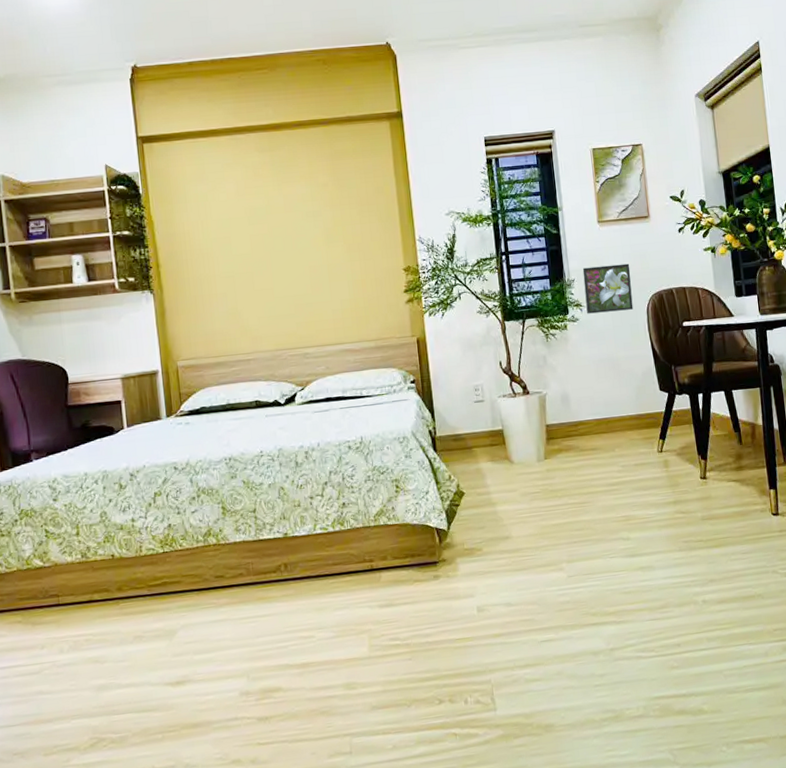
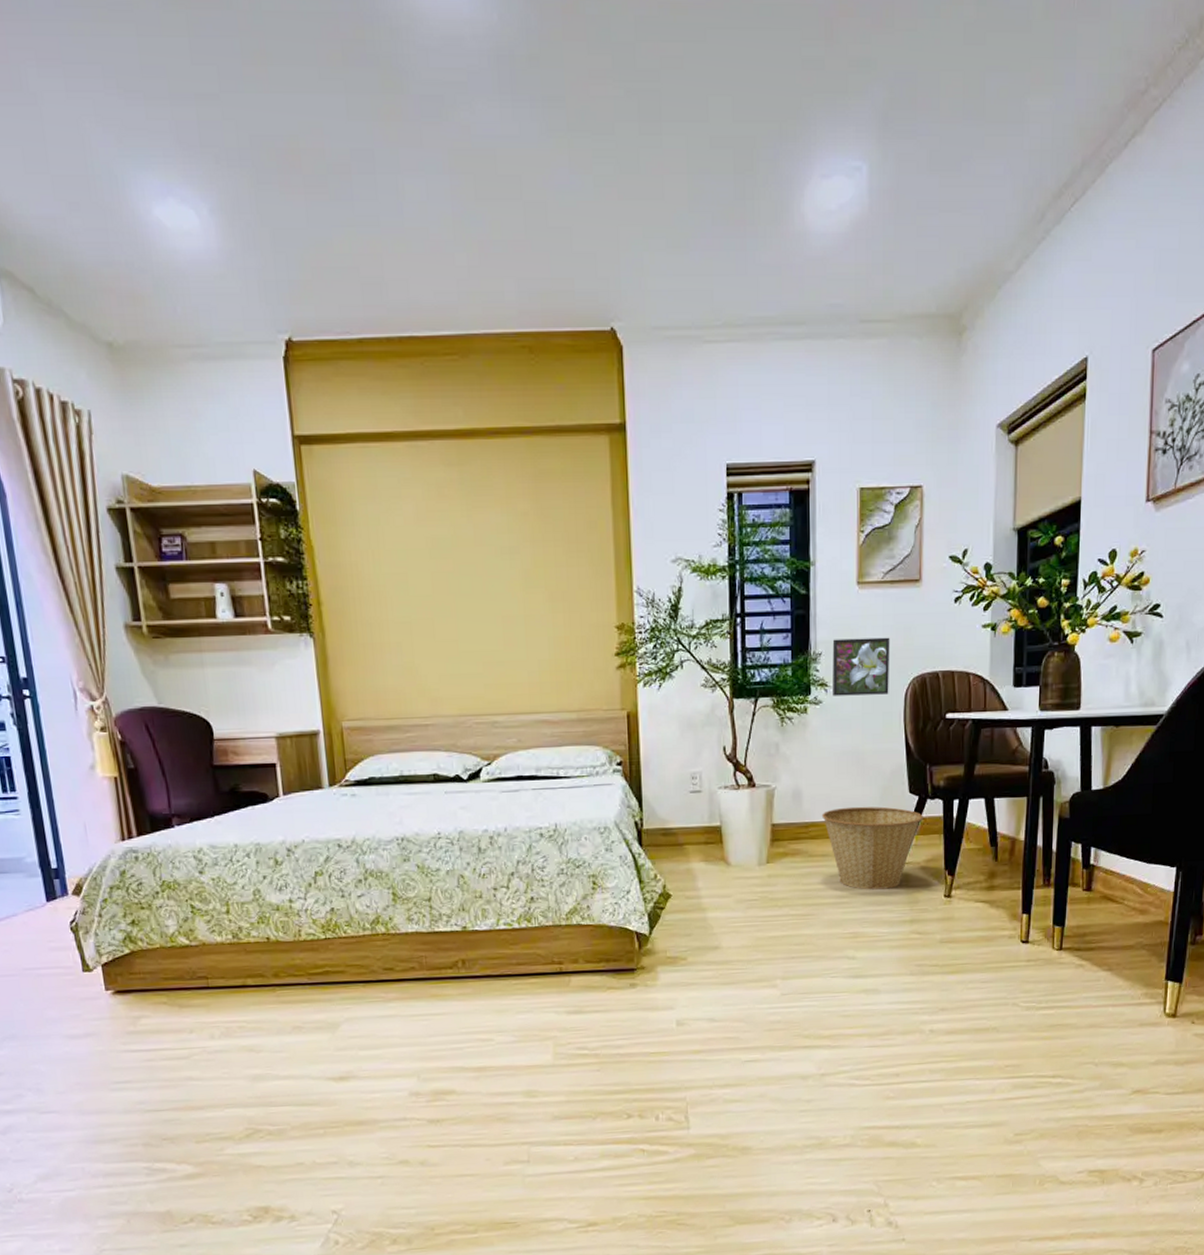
basket: none [588,404,674,477] -> present [822,806,923,890]

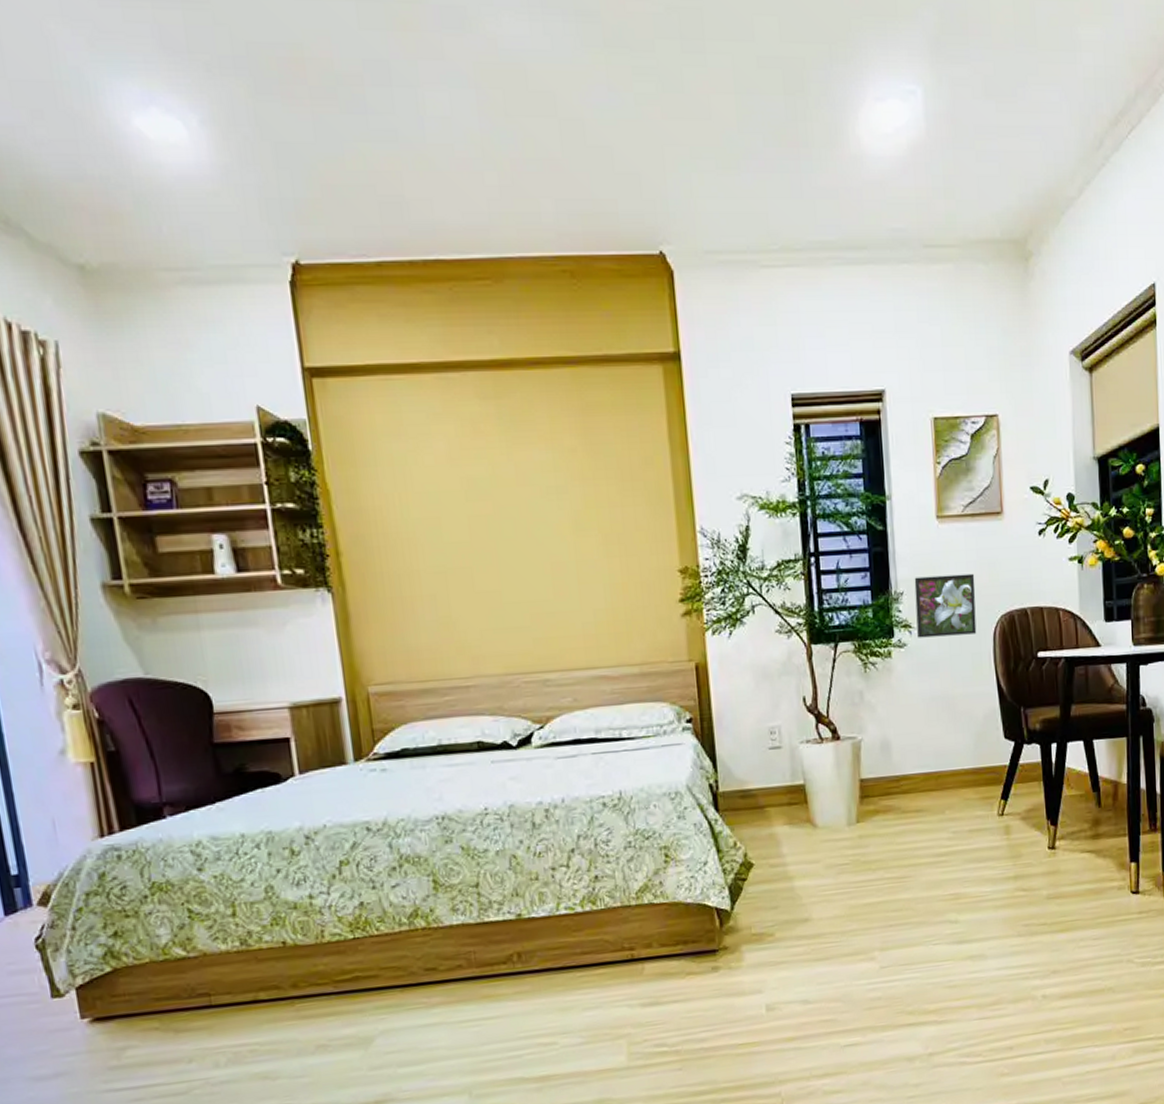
basket: present [822,806,923,890] -> none [914,754,1021,846]

